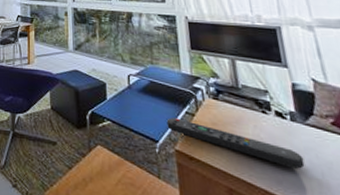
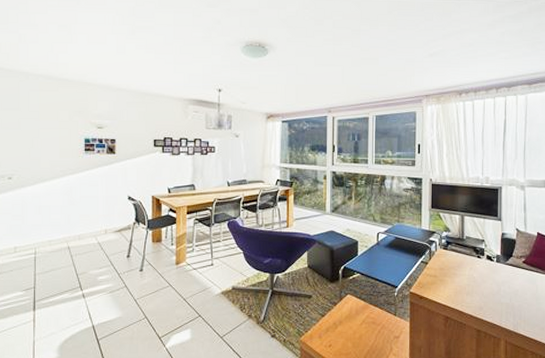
remote control: present [166,118,305,169] -> none [405,267,500,297]

